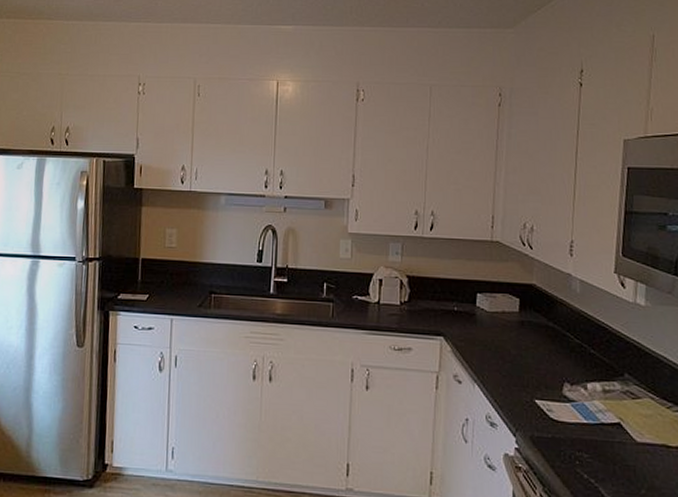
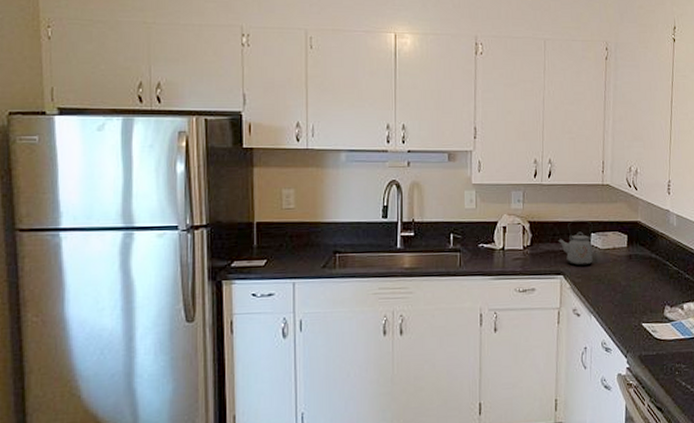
kettle: none [438,278,480,328] -> present [557,220,594,266]

